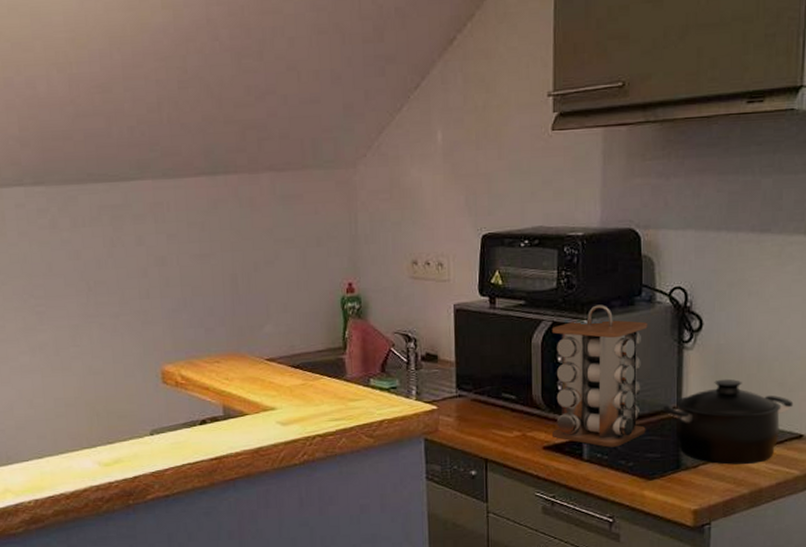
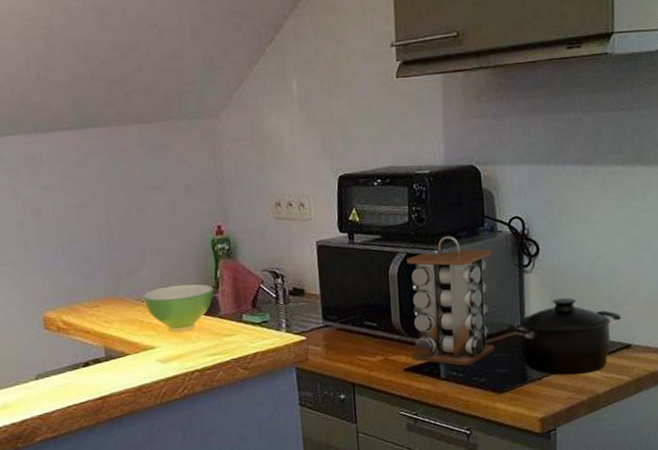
bowl: none [264,343,341,395] -> present [141,283,214,333]

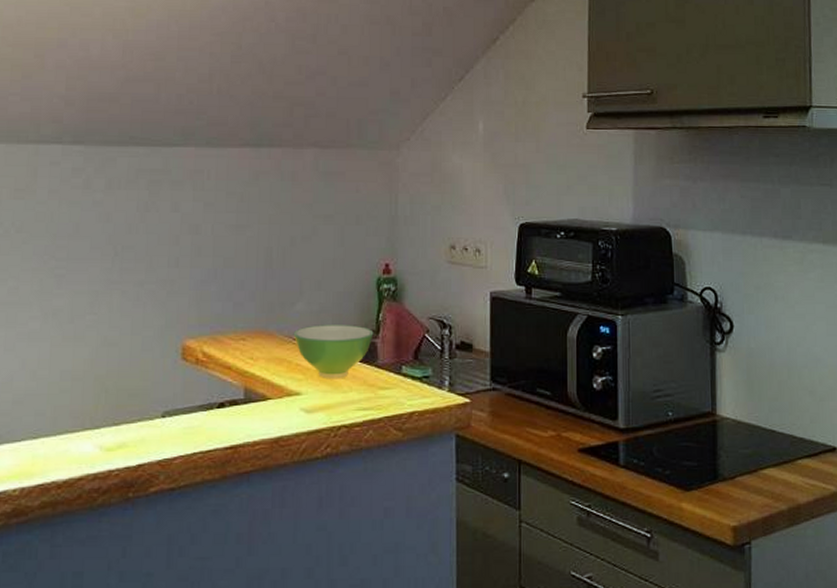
spice rack: present [406,236,495,366] -> none [587,301,682,453]
saucepan: present [509,297,621,375] -> none [698,384,825,477]

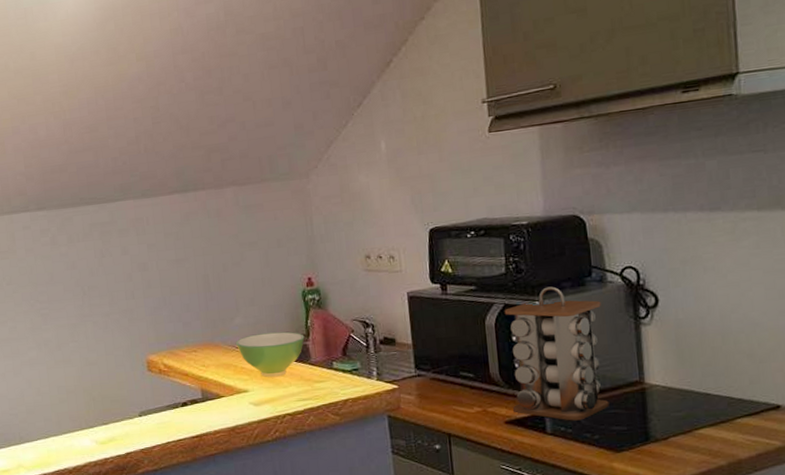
spice rack: none [587,301,682,453] -> present [504,286,609,421]

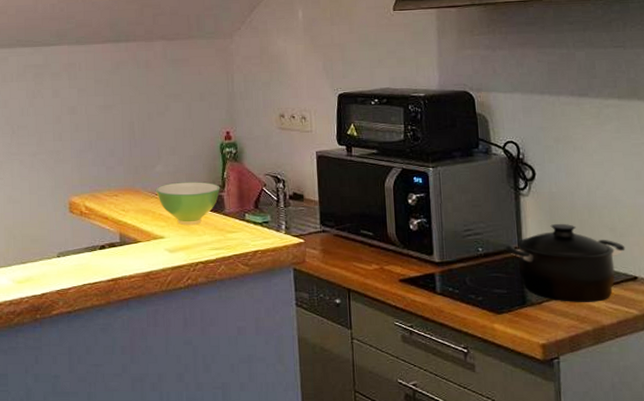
spice rack: present [504,286,609,421] -> none [401,155,492,282]
saucepan: none [625,352,766,436] -> present [506,223,626,302]

